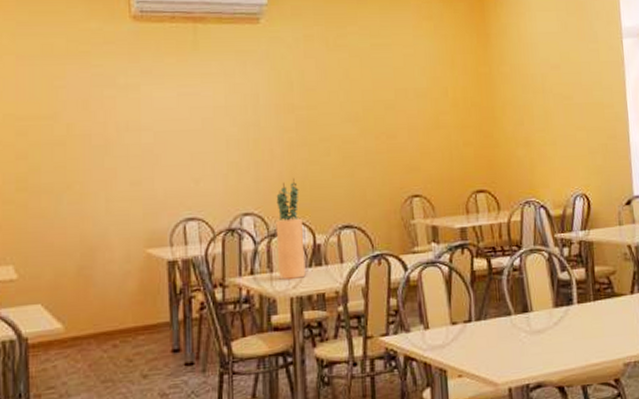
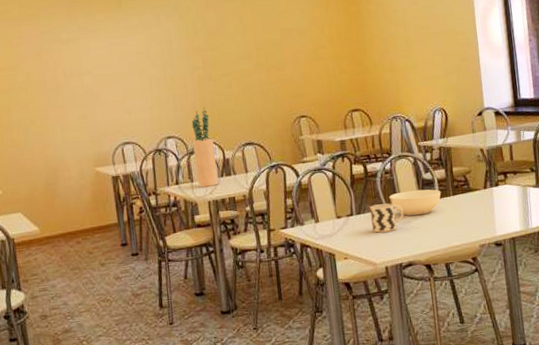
cup: none [493,308,534,345] -> present [370,203,404,233]
bowl: none [516,292,580,325] -> present [389,189,441,216]

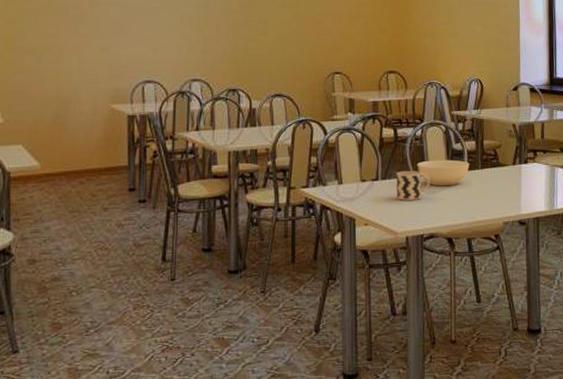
vase: present [191,107,219,188] -> none [219,52,242,136]

